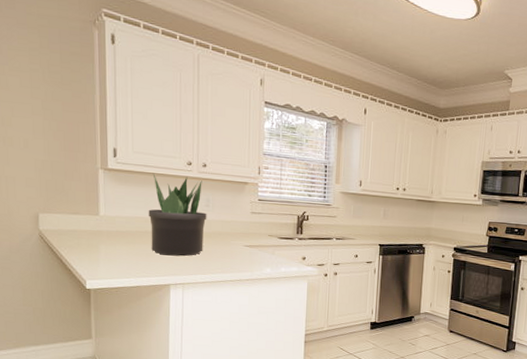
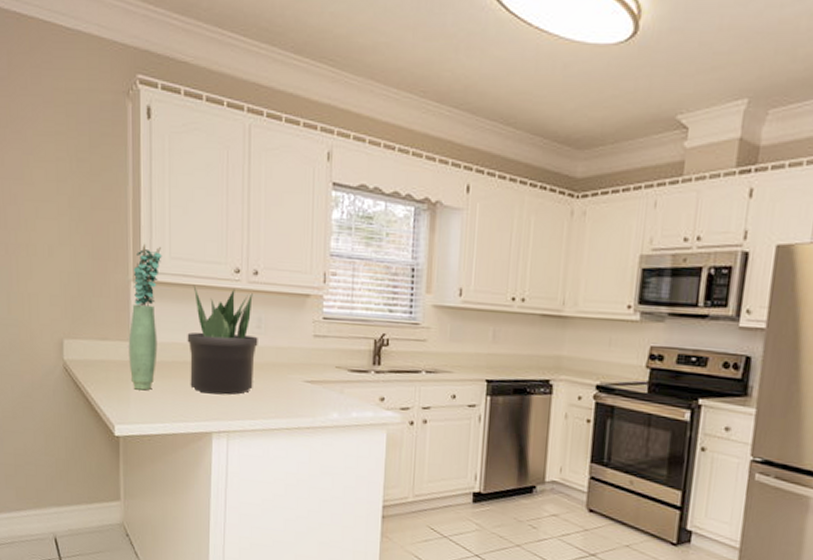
vase: none [97,140,126,254] -> present [128,243,162,391]

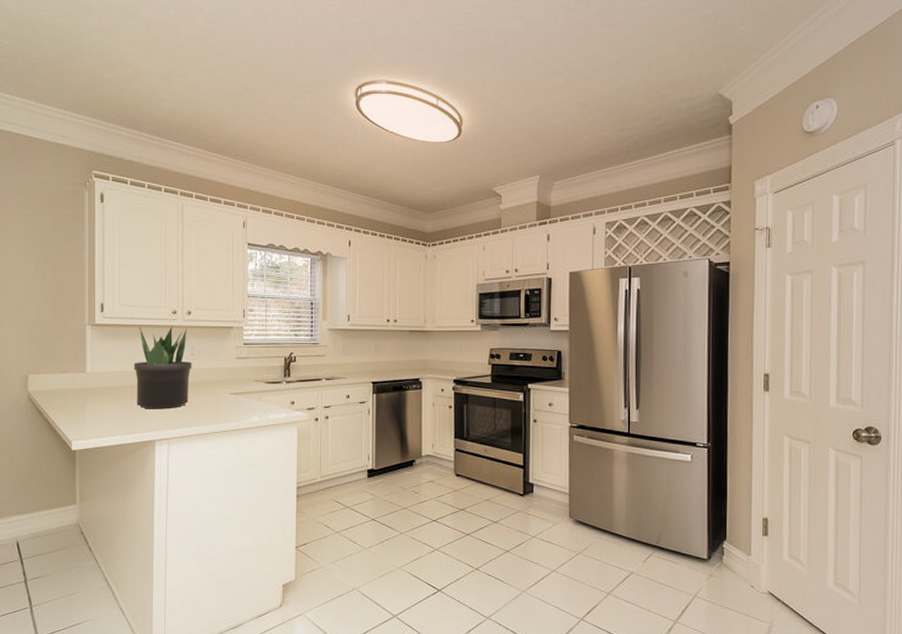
vase: present [128,243,162,391] -> none [84,295,113,411]

